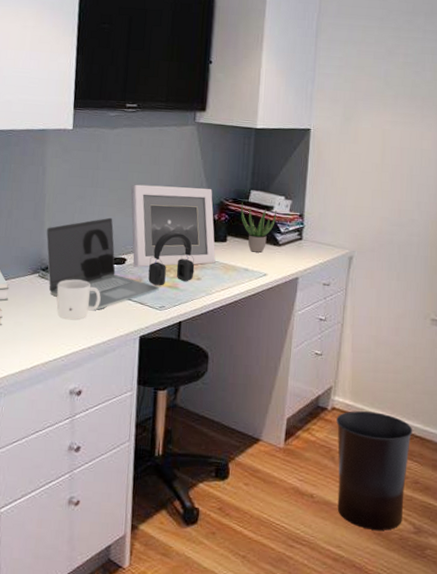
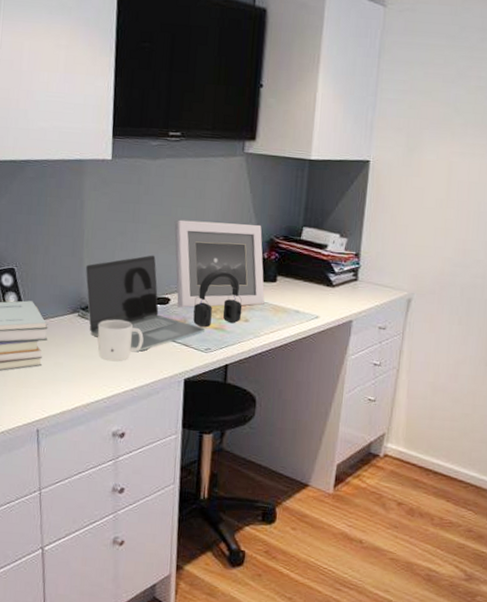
potted plant: present [240,203,277,253] -> none [291,240,331,294]
waste bin: present [336,411,413,530] -> none [386,458,469,577]

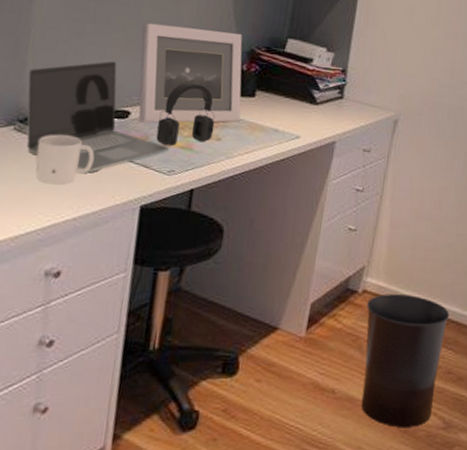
waste bin: none [386,458,469,577] -> present [361,294,450,427]

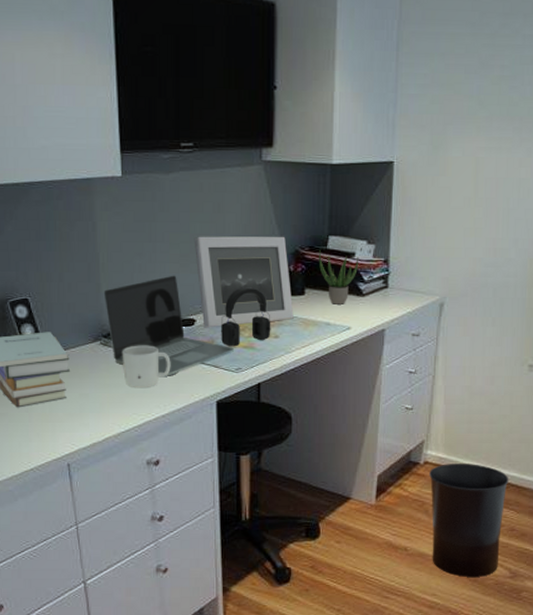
potted plant: none [273,52,317,111] -> present [318,250,359,304]

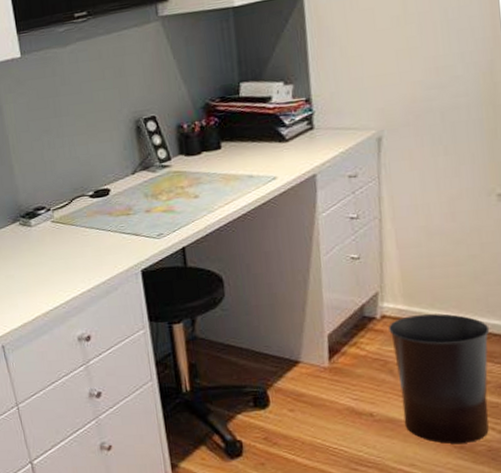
laptop: present [103,275,235,376] -> none [16,147,154,250]
mug: present [122,345,171,389] -> none [41,220,91,265]
picture frame: present [194,236,294,328] -> none [98,90,212,197]
headphones: present [220,287,271,347] -> none [136,148,190,213]
potted plant: present [318,250,359,304] -> none [231,99,277,155]

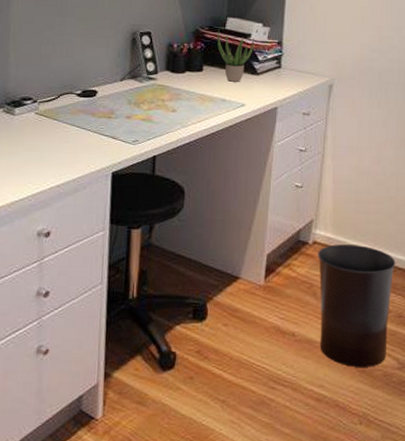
potted plant: none [231,99,277,155] -> present [216,30,255,82]

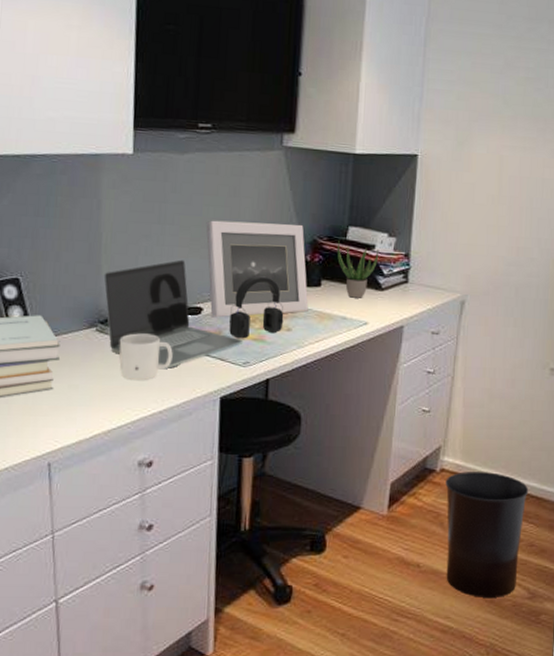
laptop: none [11,48,133,146] -> present [103,260,244,369]
mug: none [22,114,71,157] -> present [119,333,173,381]
picture frame: none [101,12,192,100] -> present [206,220,309,318]
headphones: none [120,62,170,119] -> present [228,276,284,339]

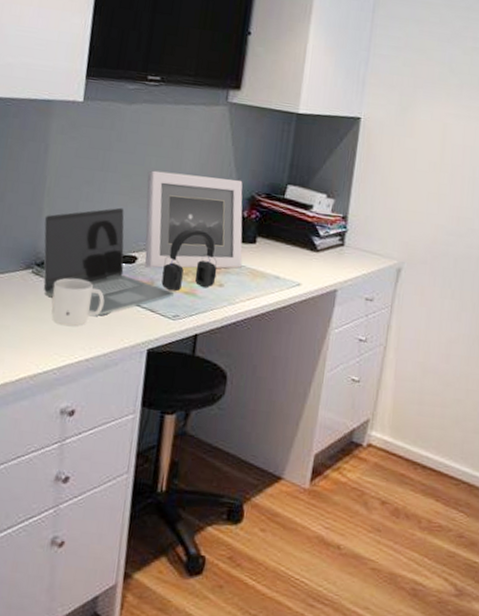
potted plant: present [336,241,379,298] -> none [274,199,317,258]
waste bin: present [445,472,529,597] -> none [367,449,460,591]

